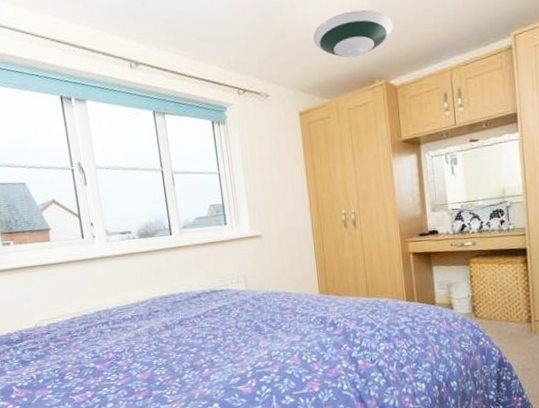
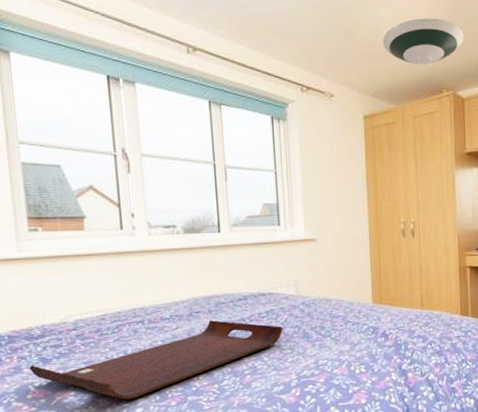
serving tray: none [11,318,236,396] -> present [29,320,283,400]

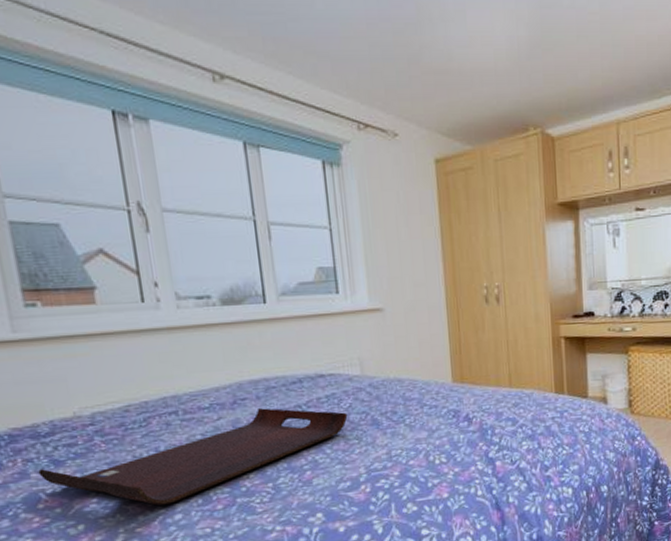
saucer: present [382,18,464,65] -> none [454,39,553,97]

